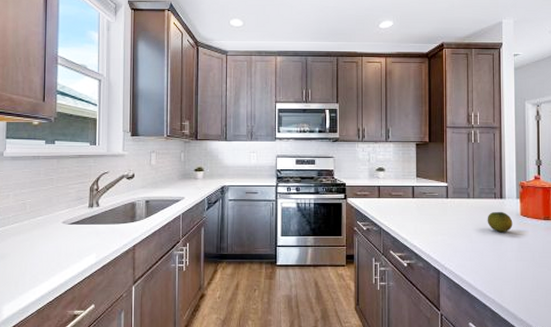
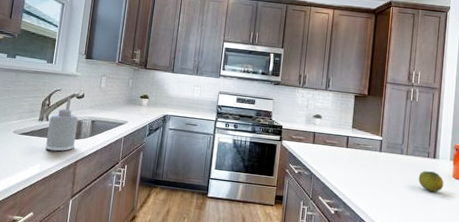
soap dispenser: none [100,179,131,238] -> present [46,97,78,152]

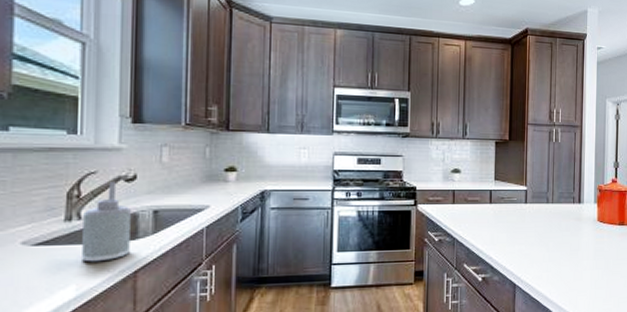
fruit: present [418,170,444,192] -> none [565,217,590,239]

